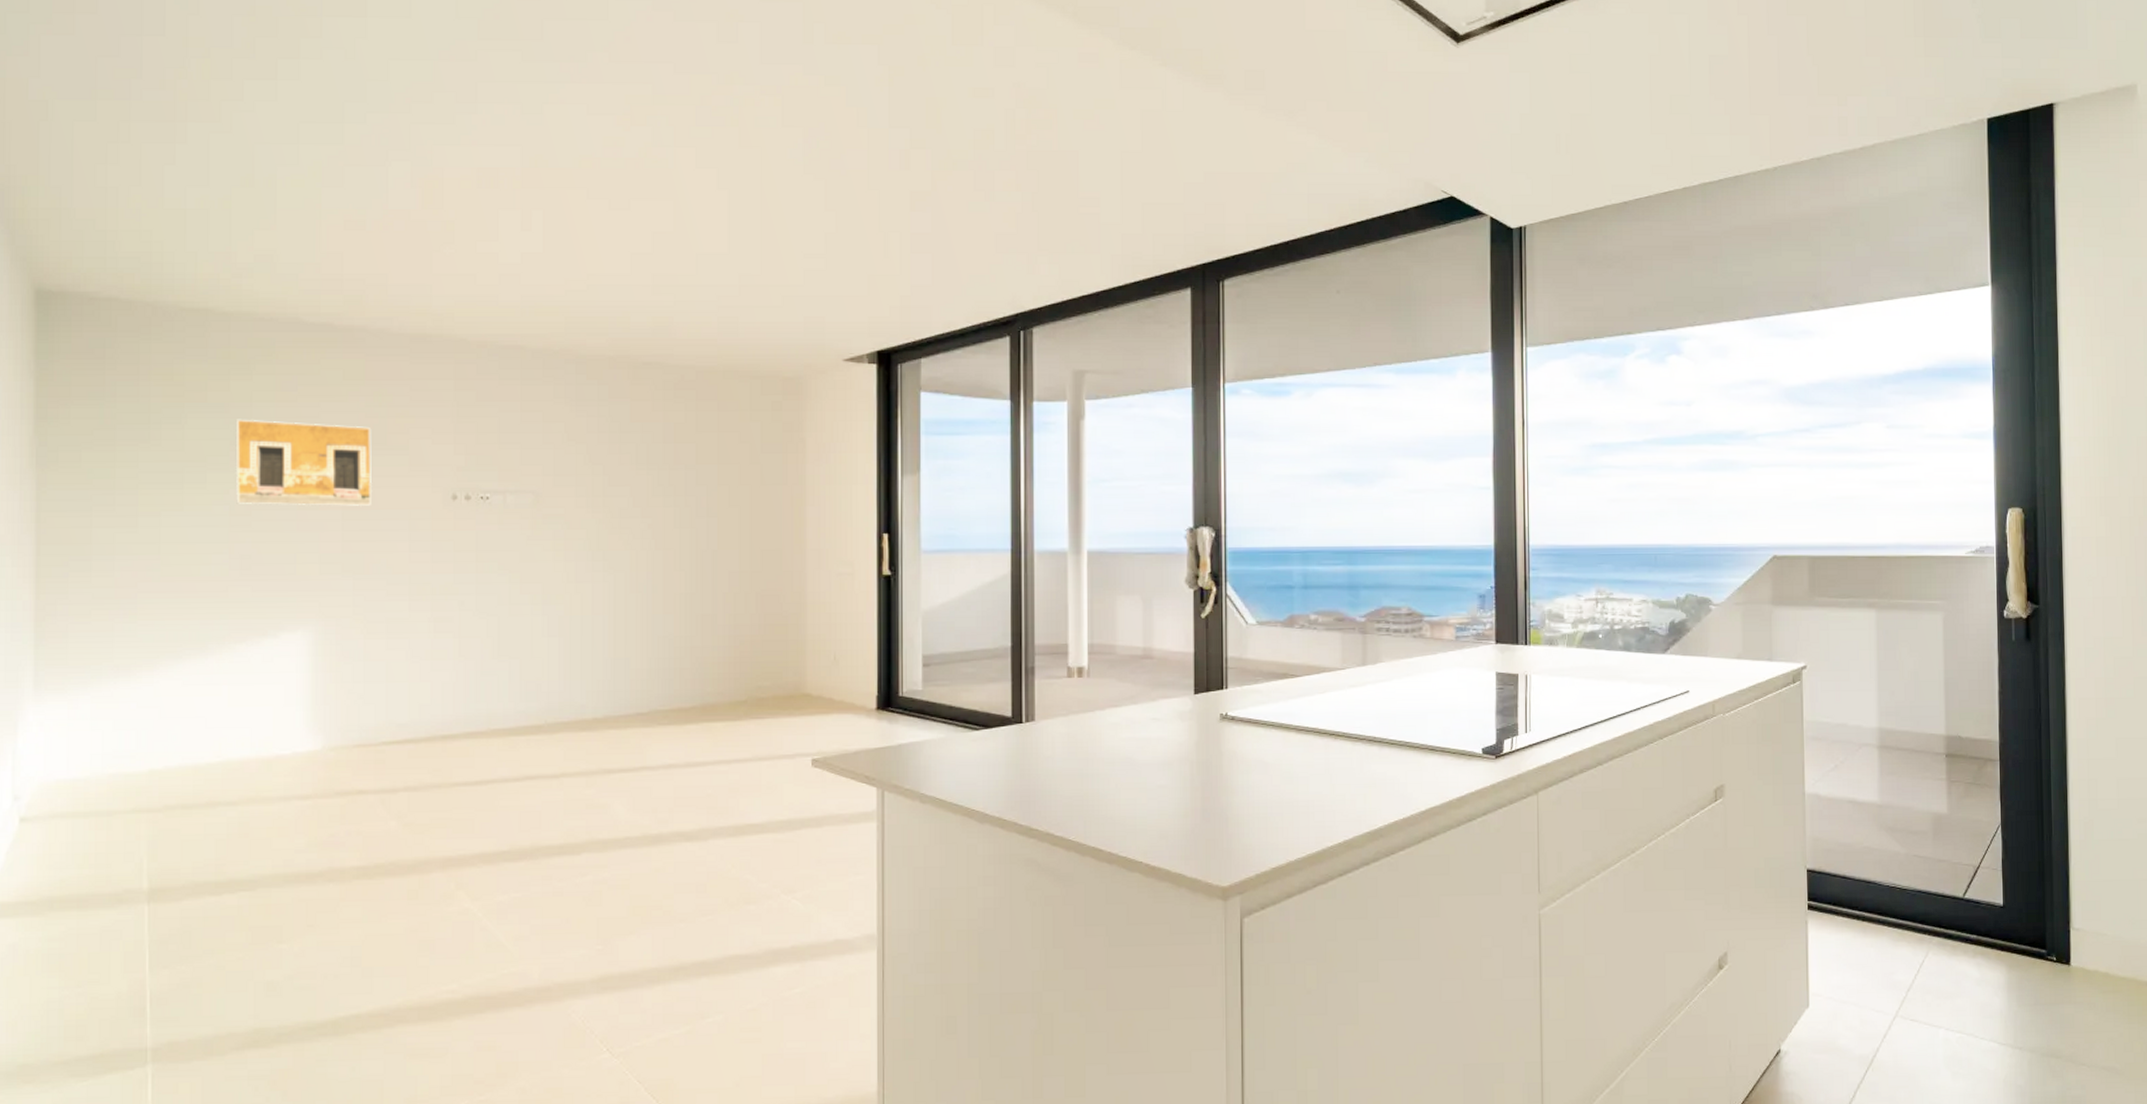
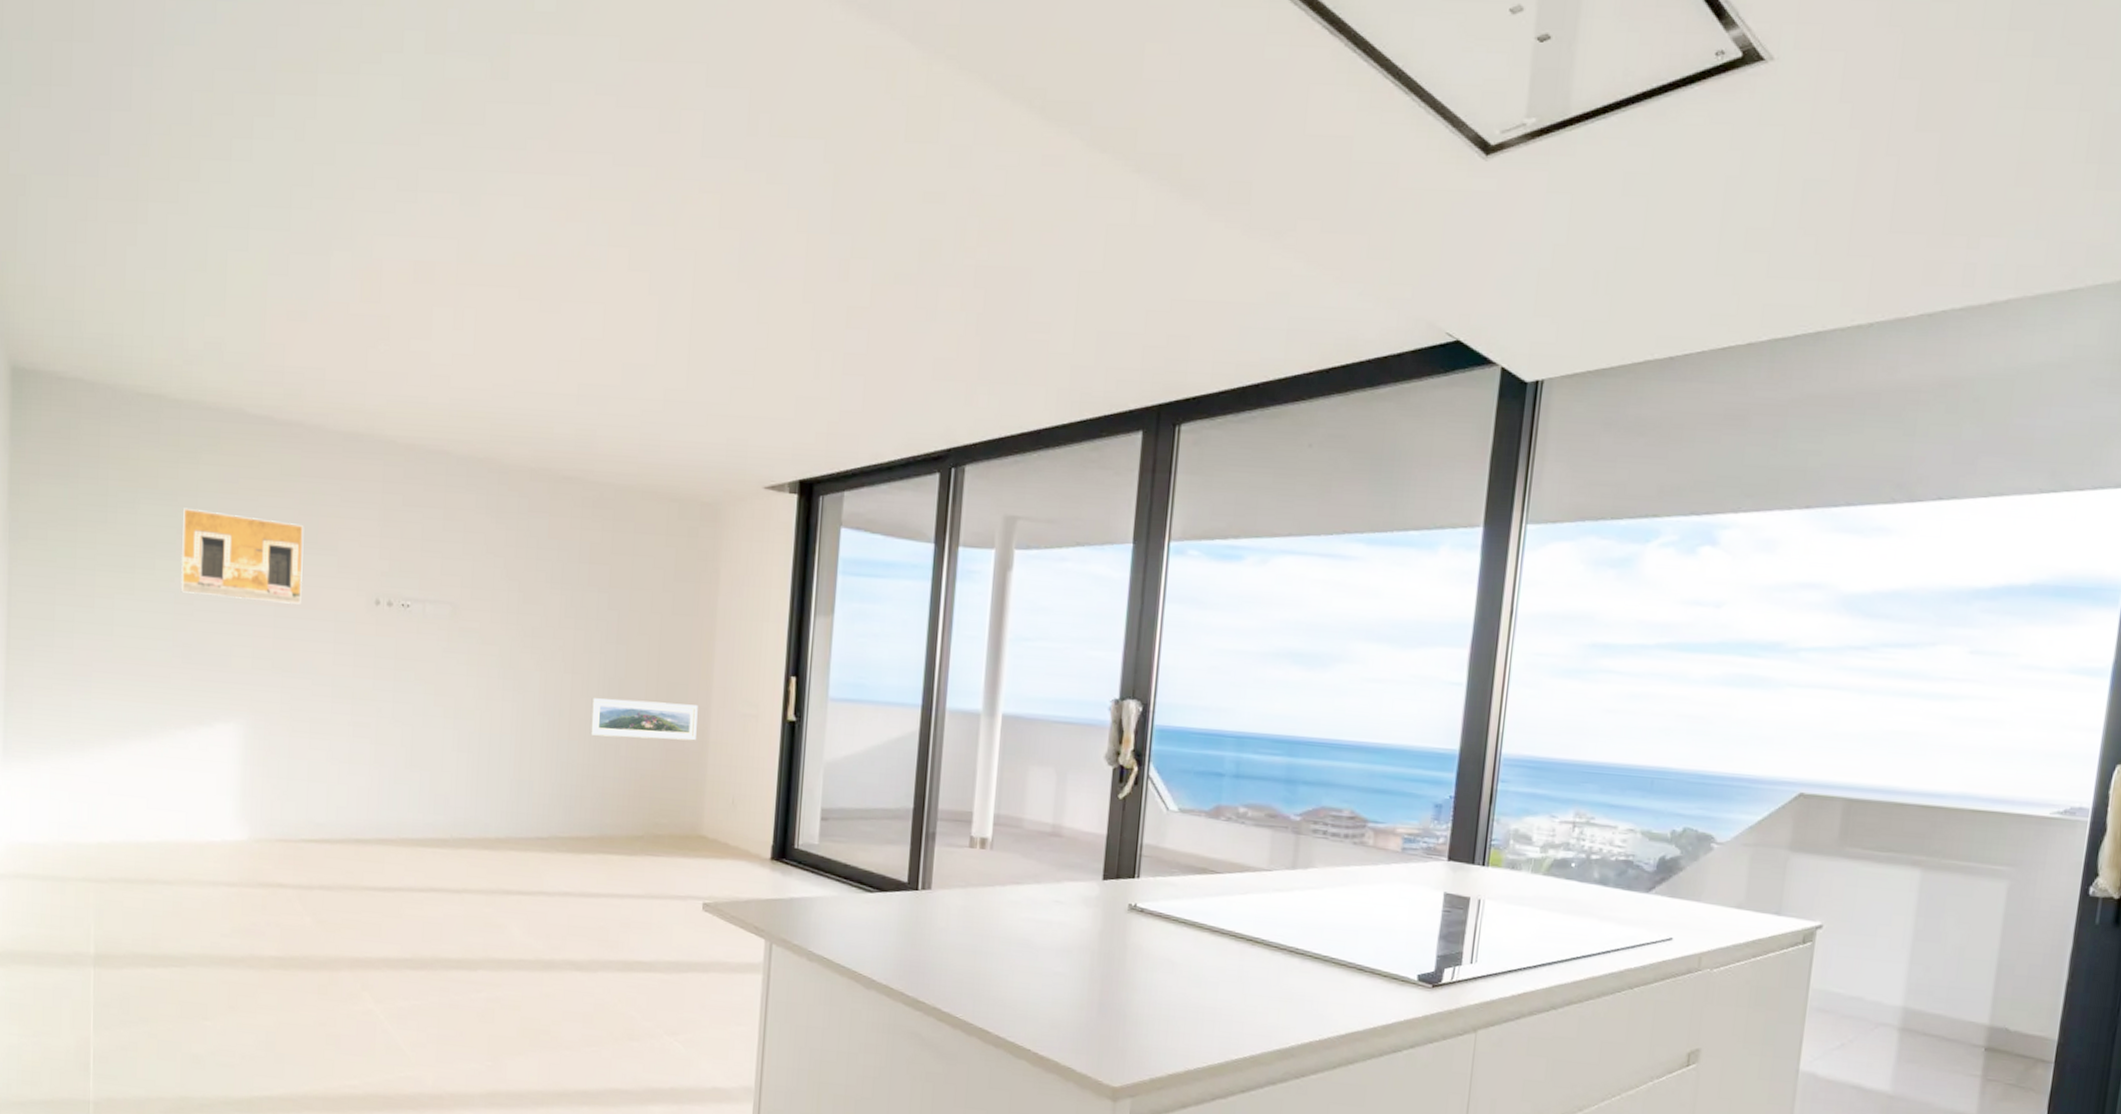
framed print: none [685,569,793,607] -> present [589,698,698,741]

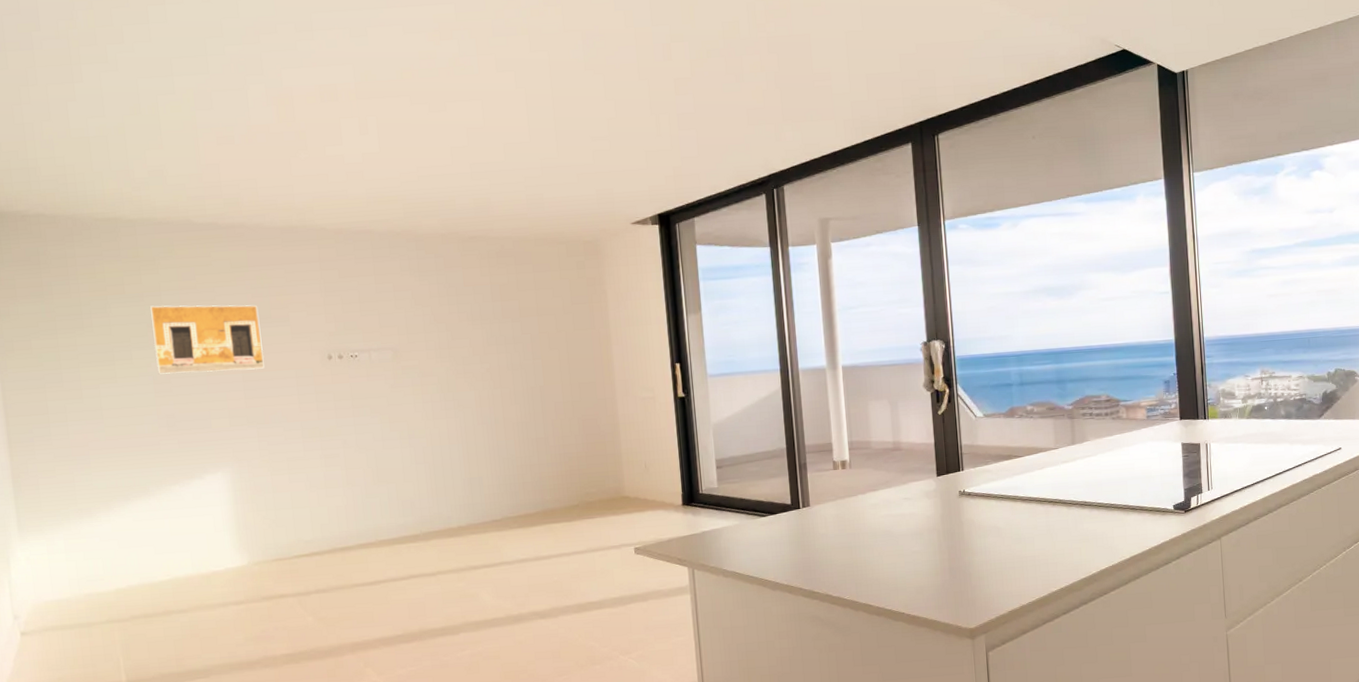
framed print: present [589,698,698,741] -> none [519,397,608,434]

